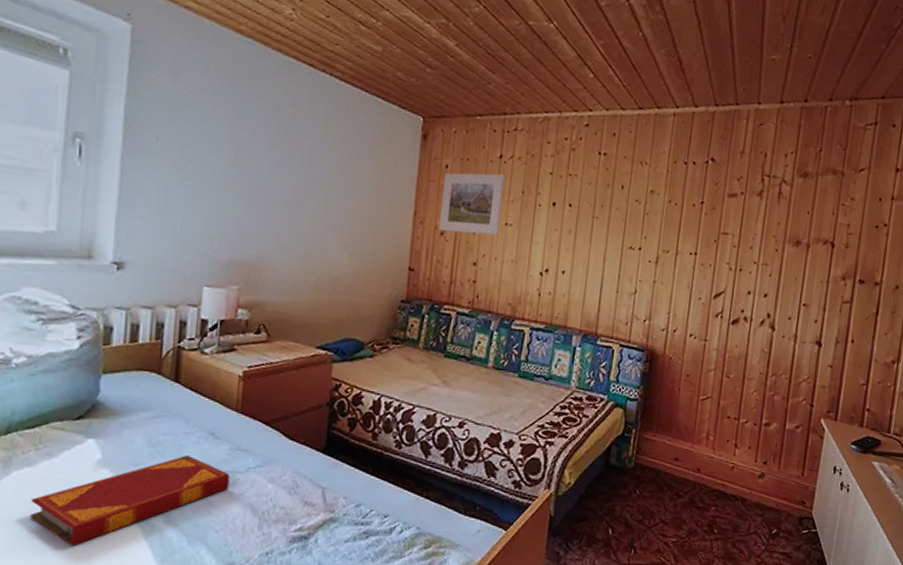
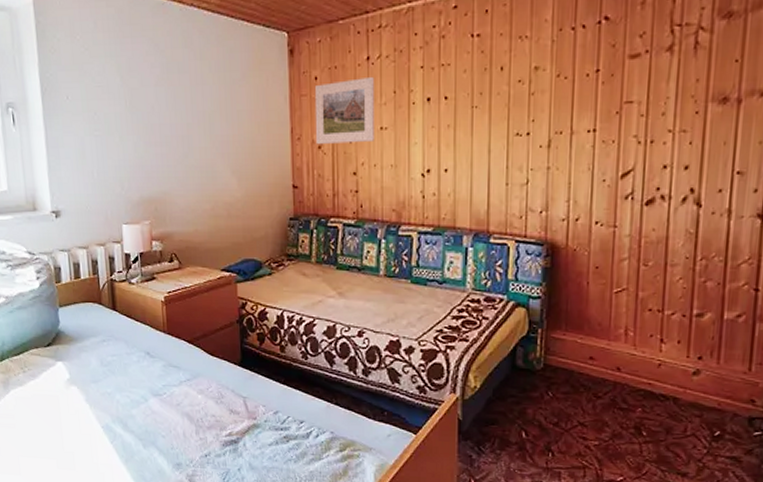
hardback book: present [30,455,230,547] -> none [27,373,168,450]

